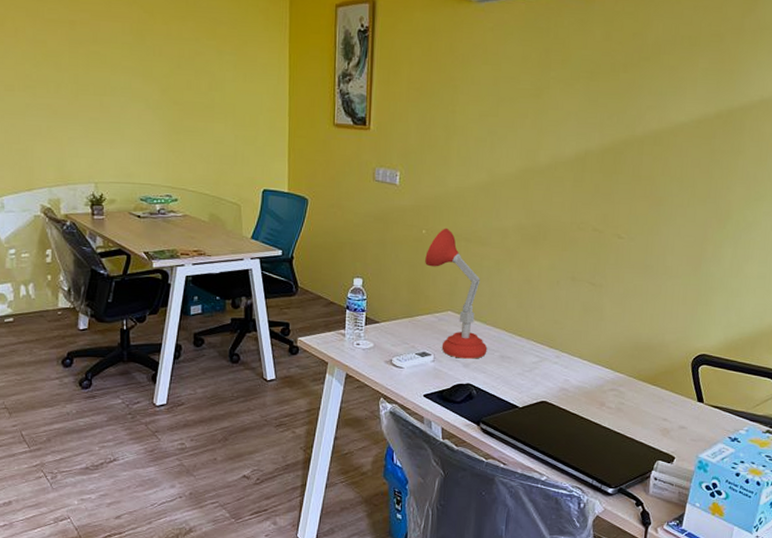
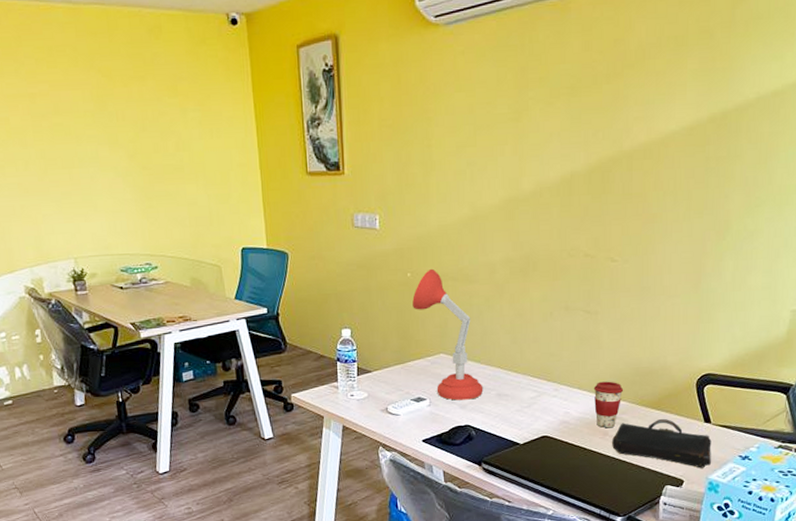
coffee cup: none [593,353,623,399] -> present [593,381,624,428]
pencil case: none [608,394,704,446] -> present [612,418,712,468]

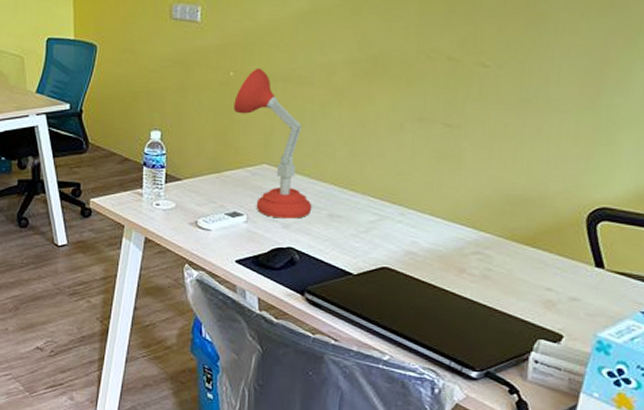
coffee cup: present [593,381,624,428] -> none [450,208,490,265]
pencil case: present [612,418,712,468] -> none [470,258,604,323]

